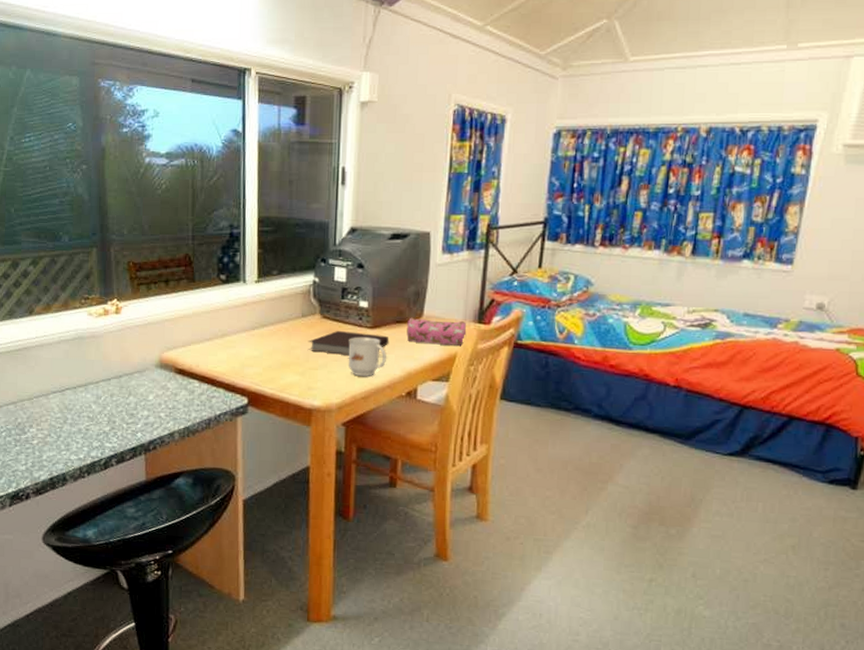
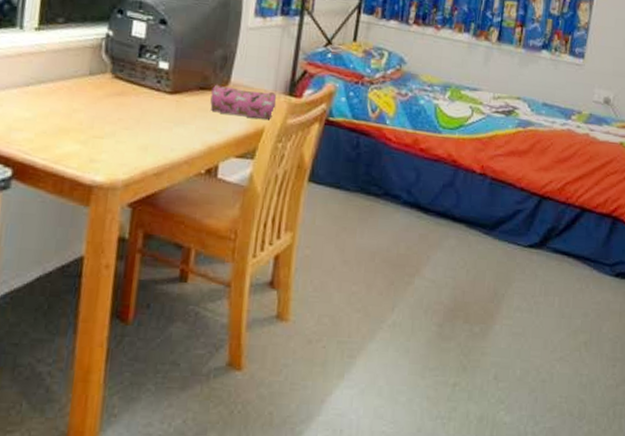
notebook: present [307,330,389,355] -> none [92,93,191,123]
mug: present [349,337,386,376] -> none [141,102,186,149]

